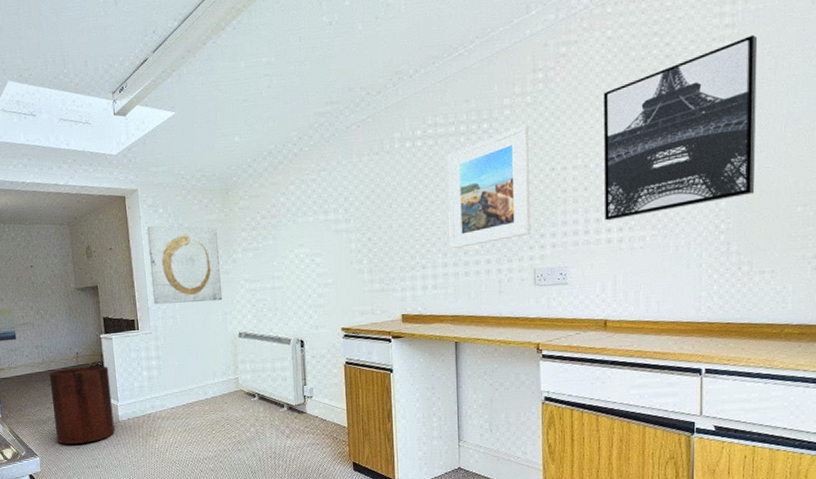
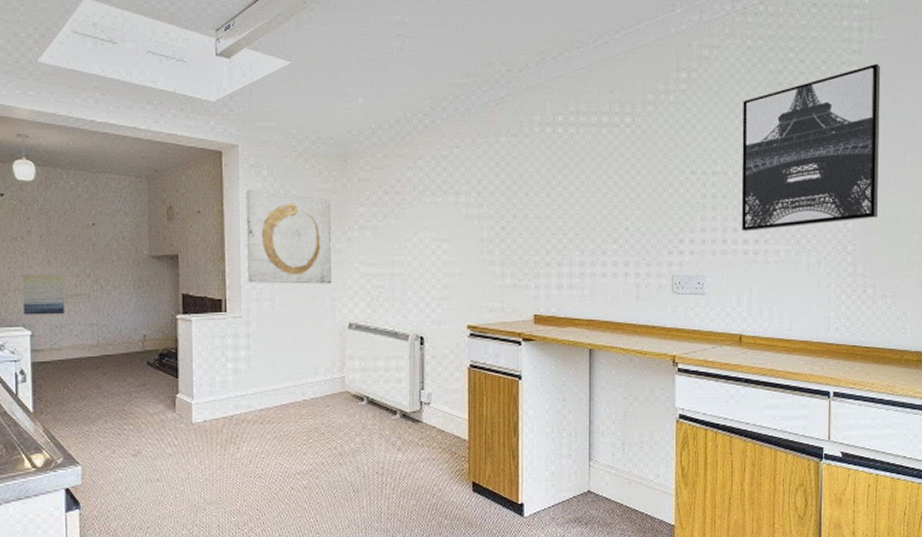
trash can: present [49,366,115,444] -> none [104,352,185,450]
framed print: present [447,125,531,249] -> none [588,124,671,247]

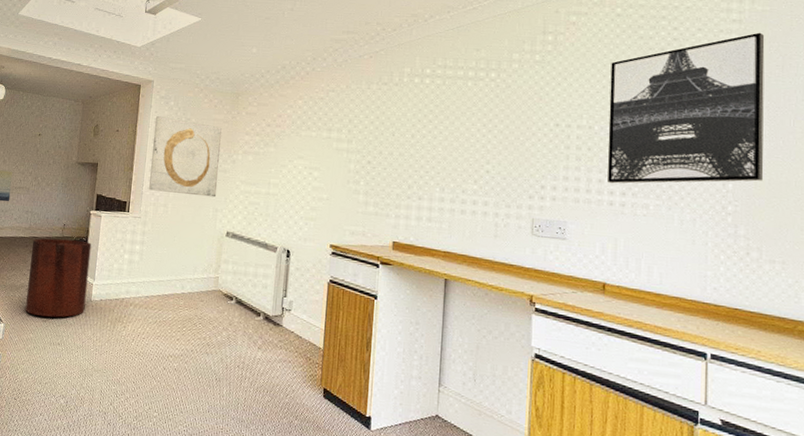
trash can: none [104,352,185,450] -> present [25,238,92,318]

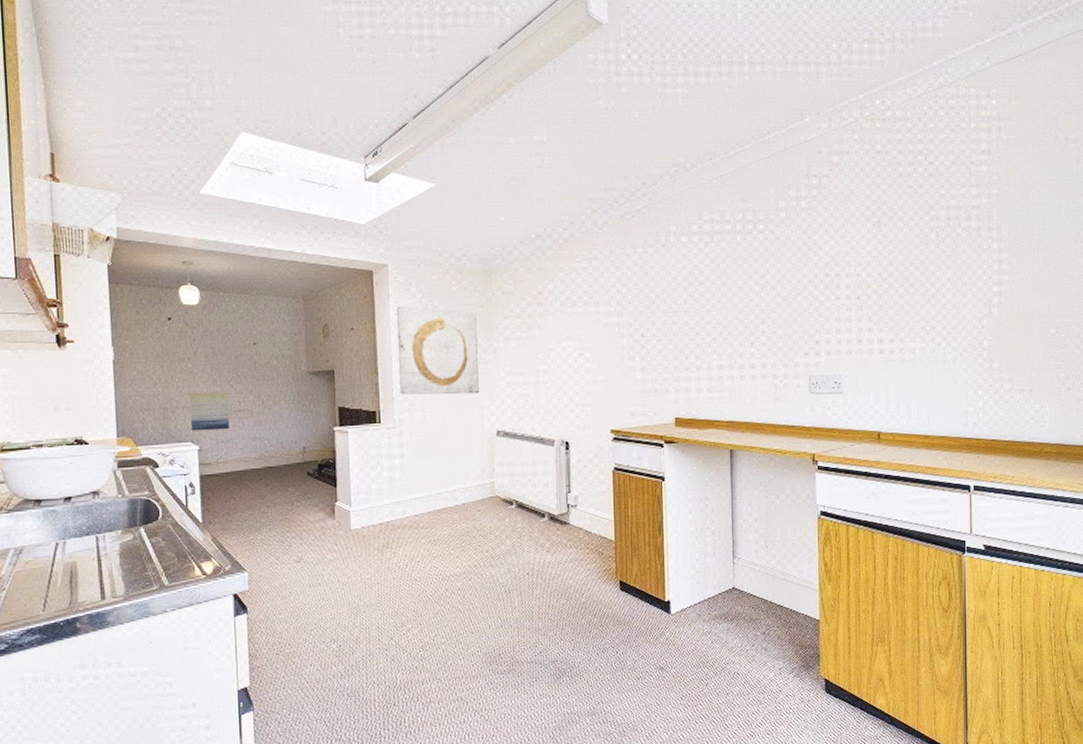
trash can: present [25,238,92,318] -> none [267,463,345,557]
wall art: present [607,32,765,184] -> none [874,162,1013,331]

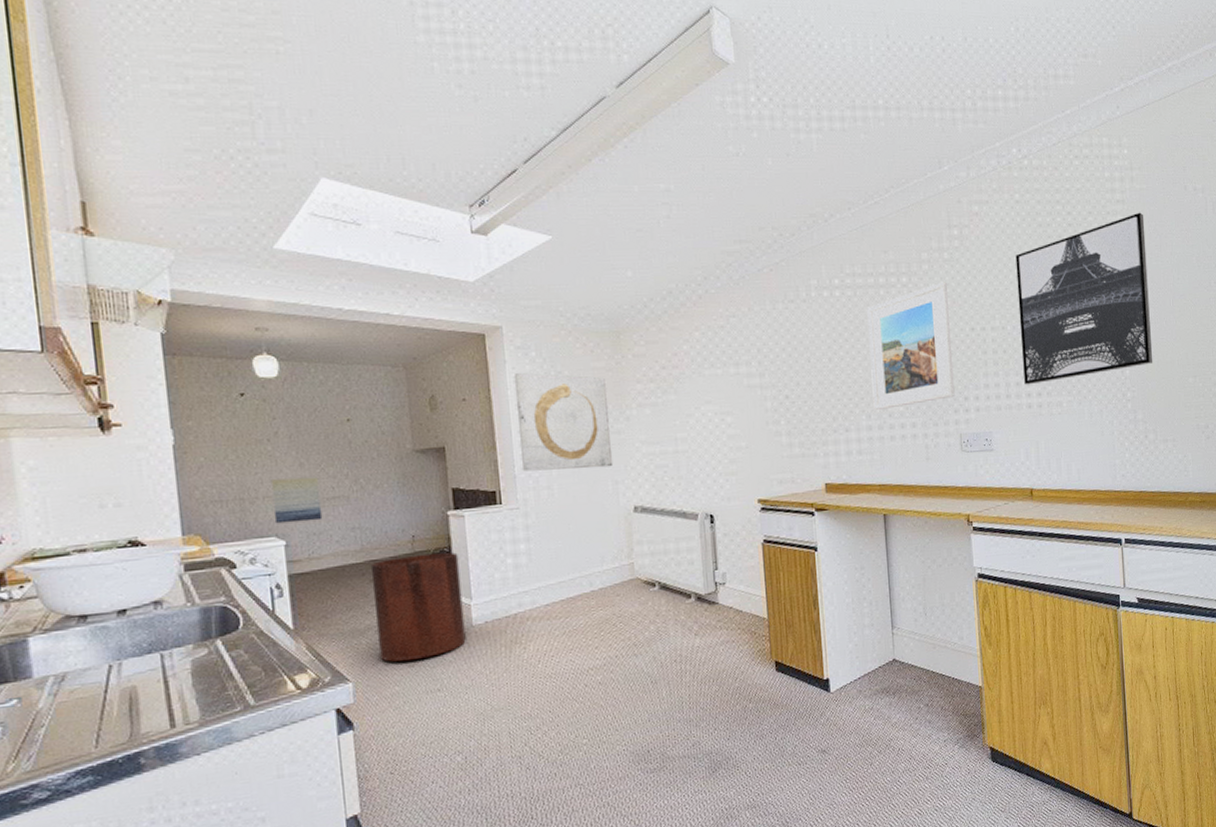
trash can: none [267,463,345,557] -> present [370,552,466,662]
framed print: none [723,229,806,351] -> present [867,282,955,411]
wall art: none [874,162,1013,331] -> present [1015,212,1153,385]

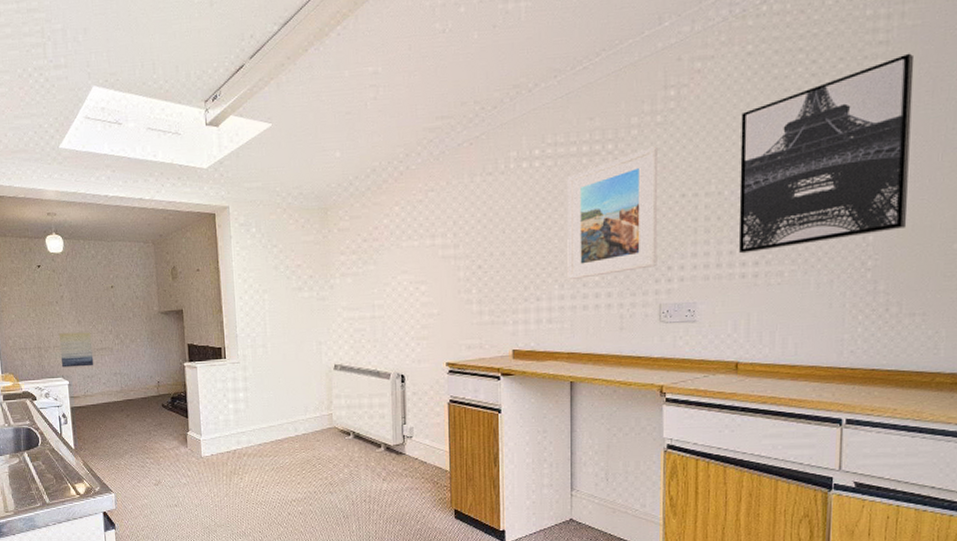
trash can: present [370,552,466,662] -> none [127,396,197,480]
wall art: present [513,373,614,472] -> none [237,247,318,332]

